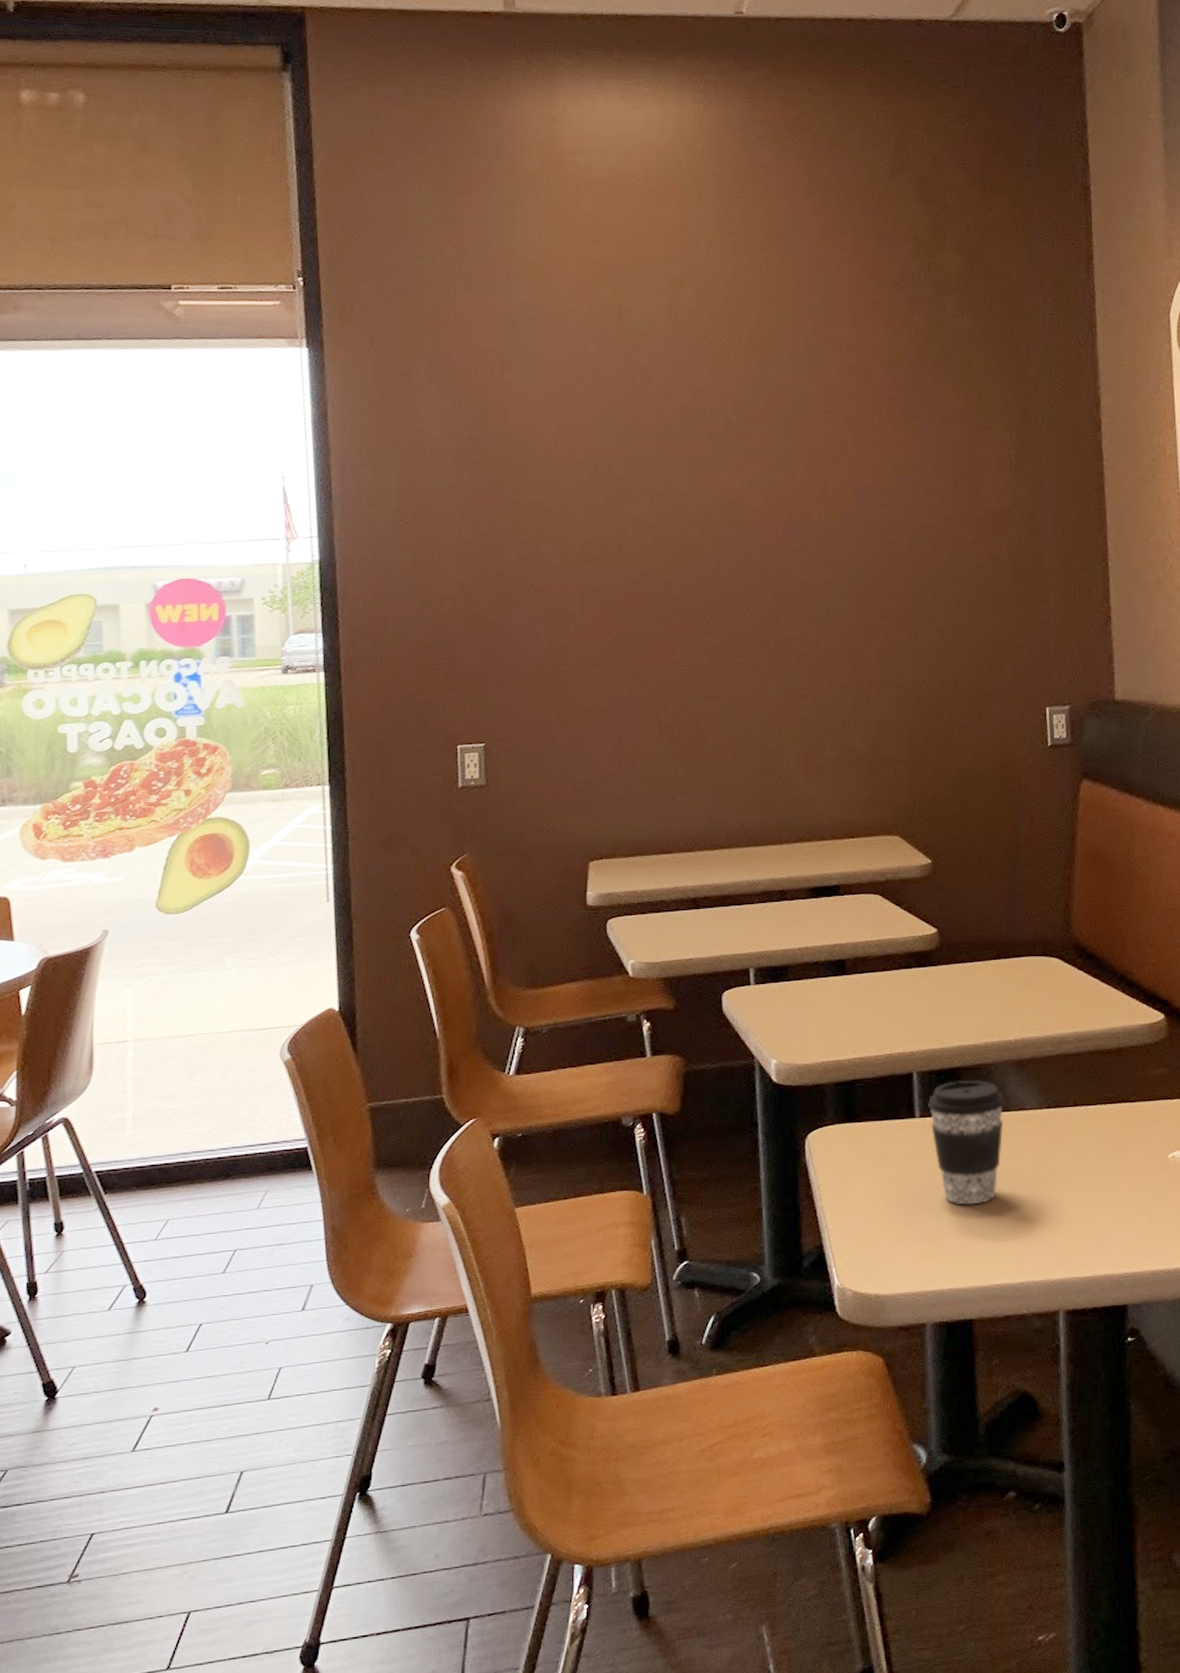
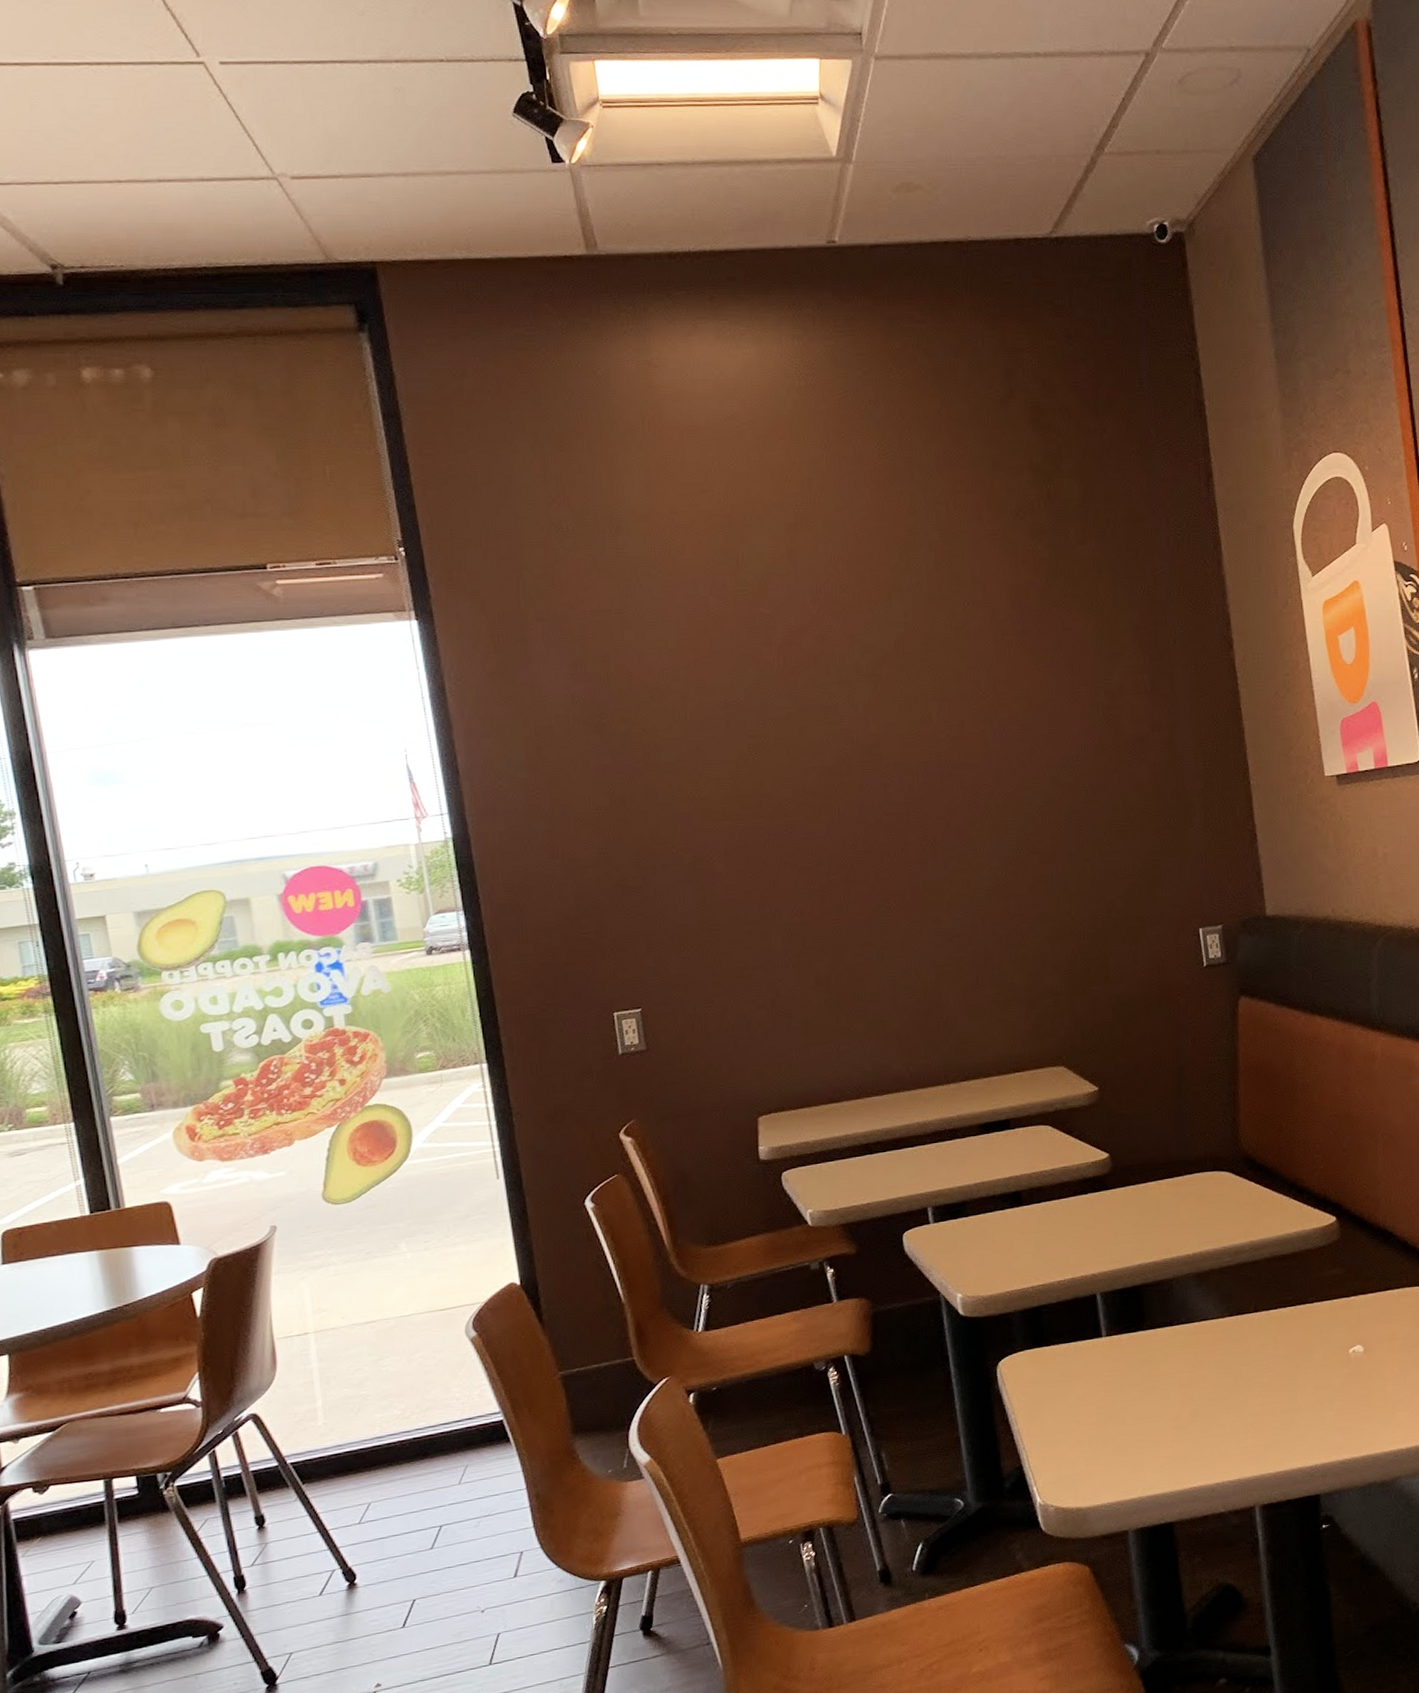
coffee cup: present [928,1080,1005,1205] -> none [1113,1295,1189,1415]

